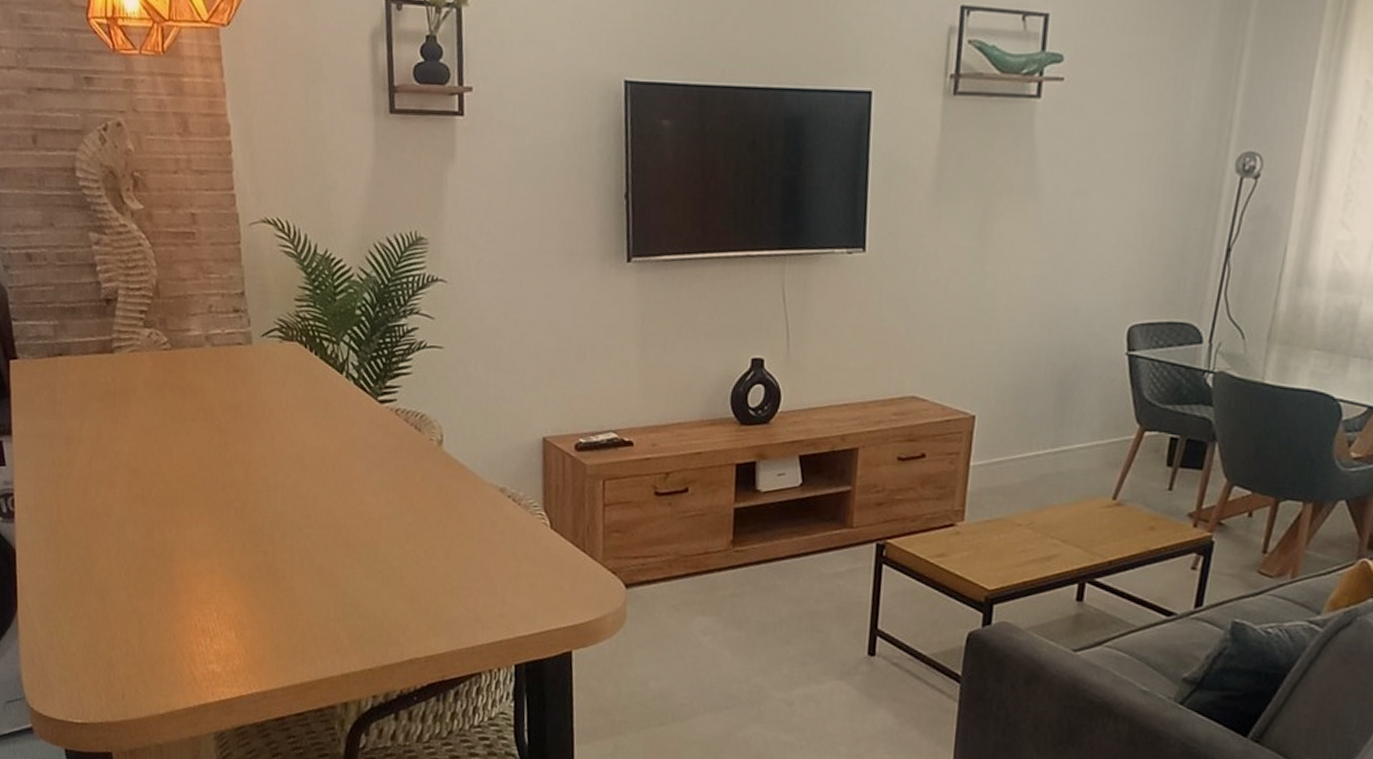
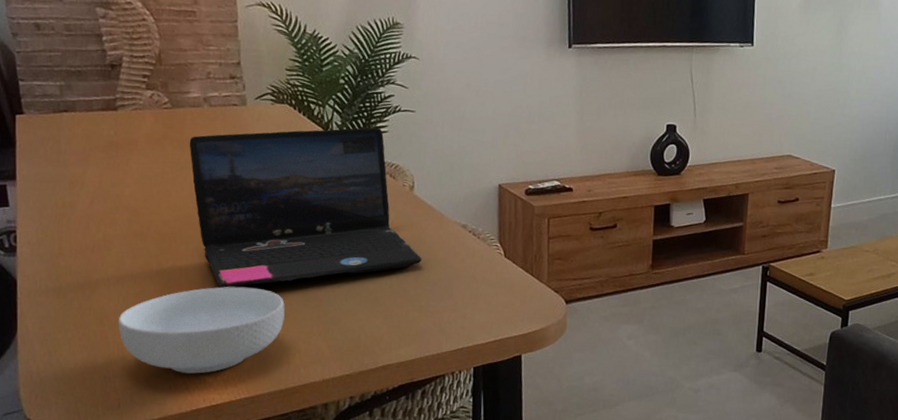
cereal bowl: none [120,560,298,663] -> present [118,286,285,374]
laptop: none [191,368,453,563] -> present [189,127,422,288]

